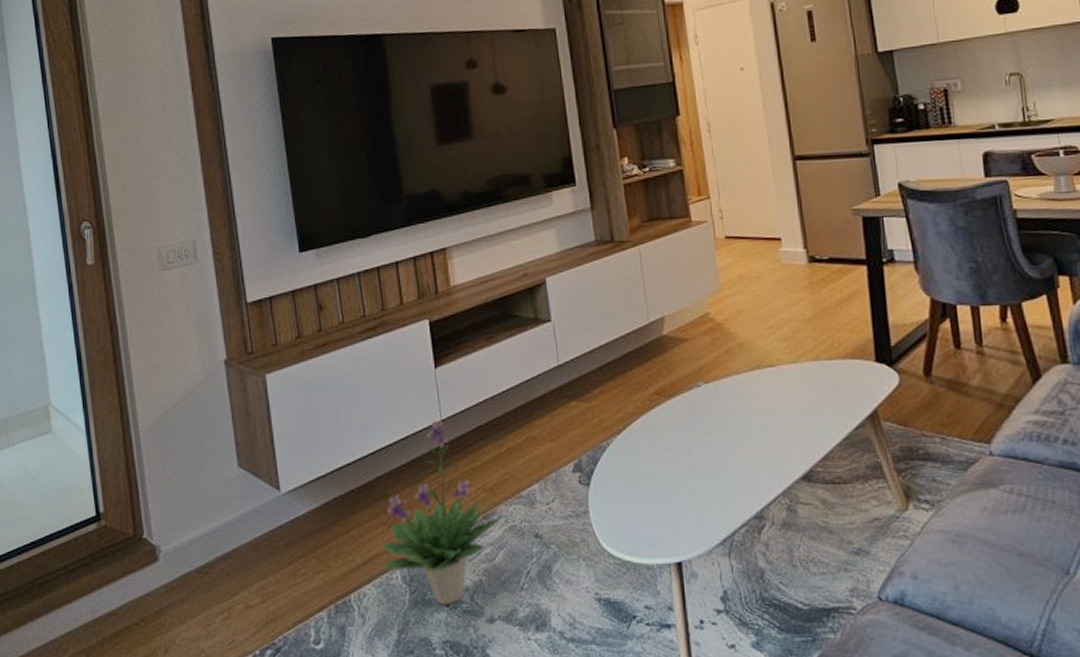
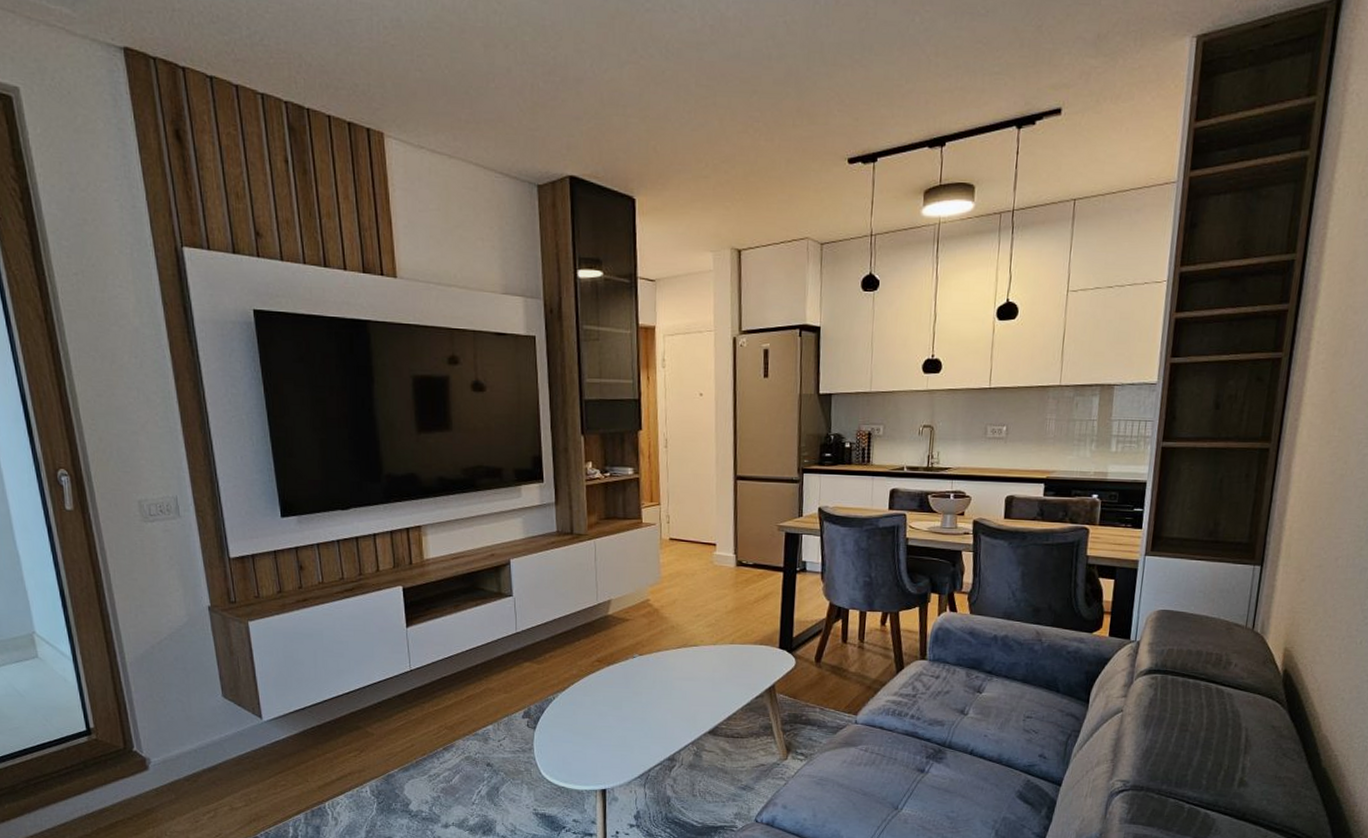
potted plant: present [382,421,503,605] -> none [354,670,461,814]

